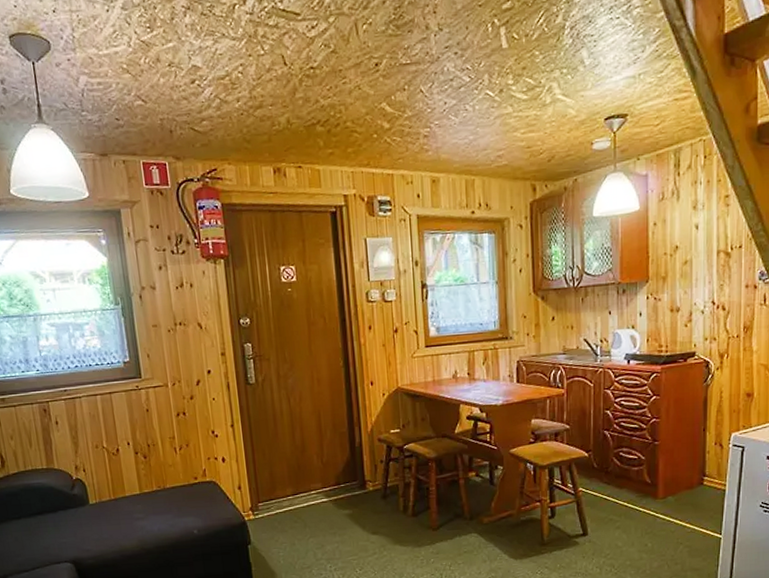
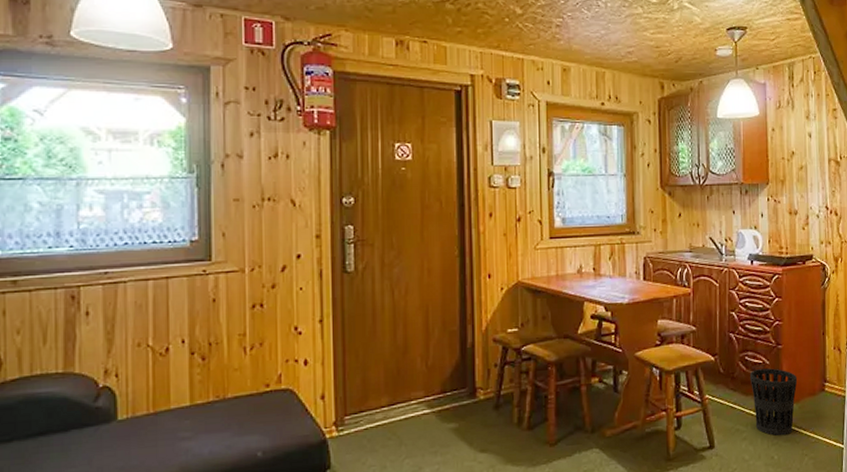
wastebasket: none [624,463,675,526] -> present [749,368,798,436]

